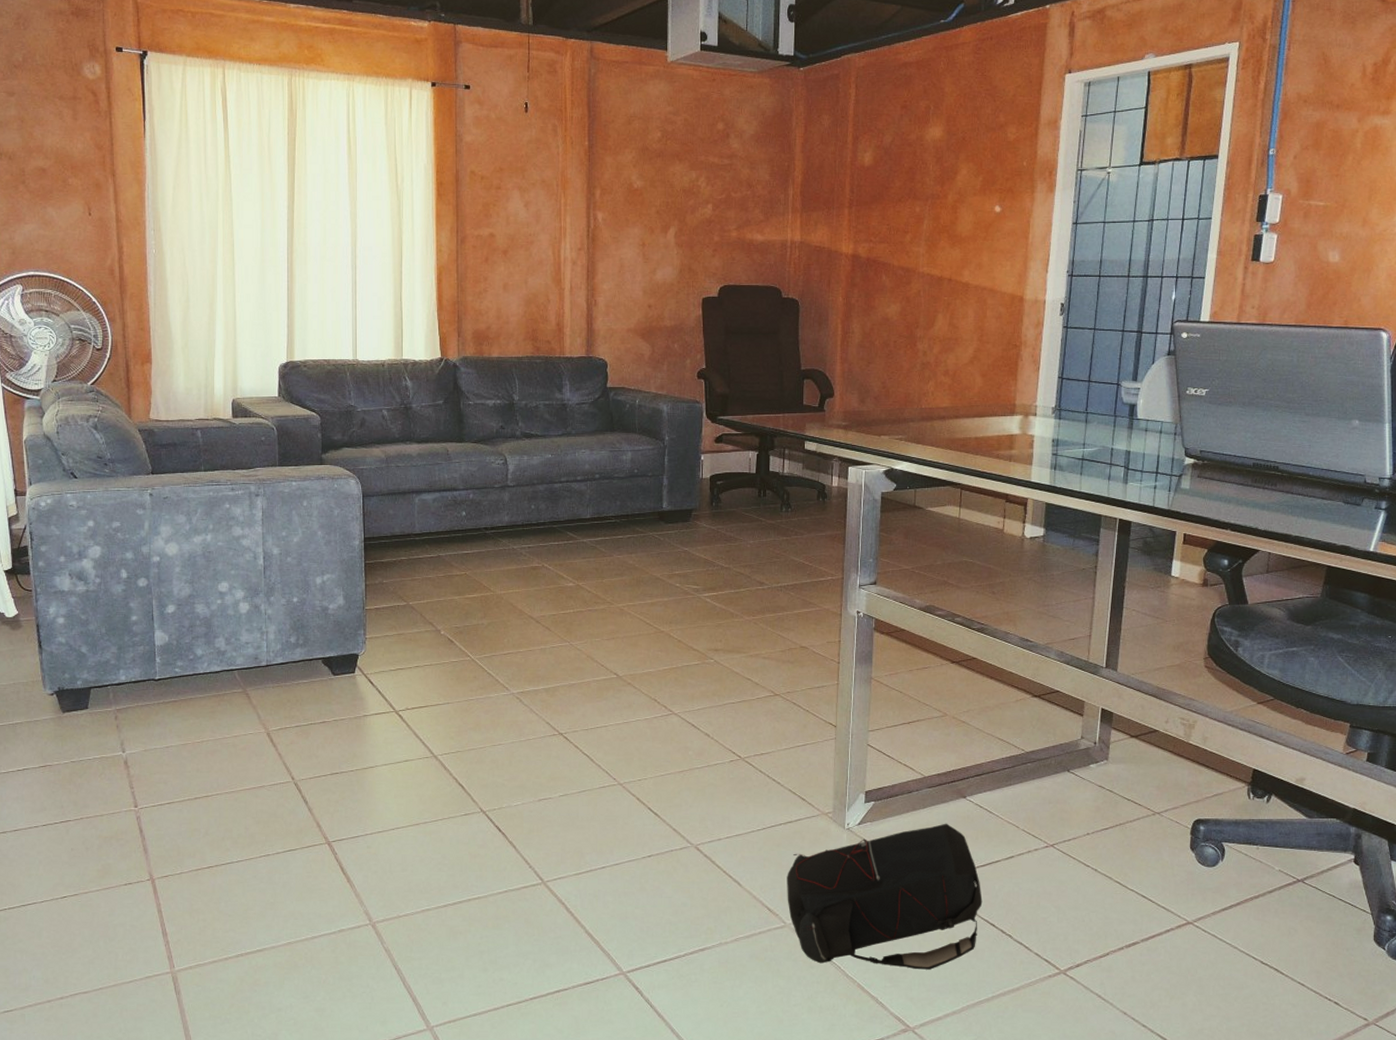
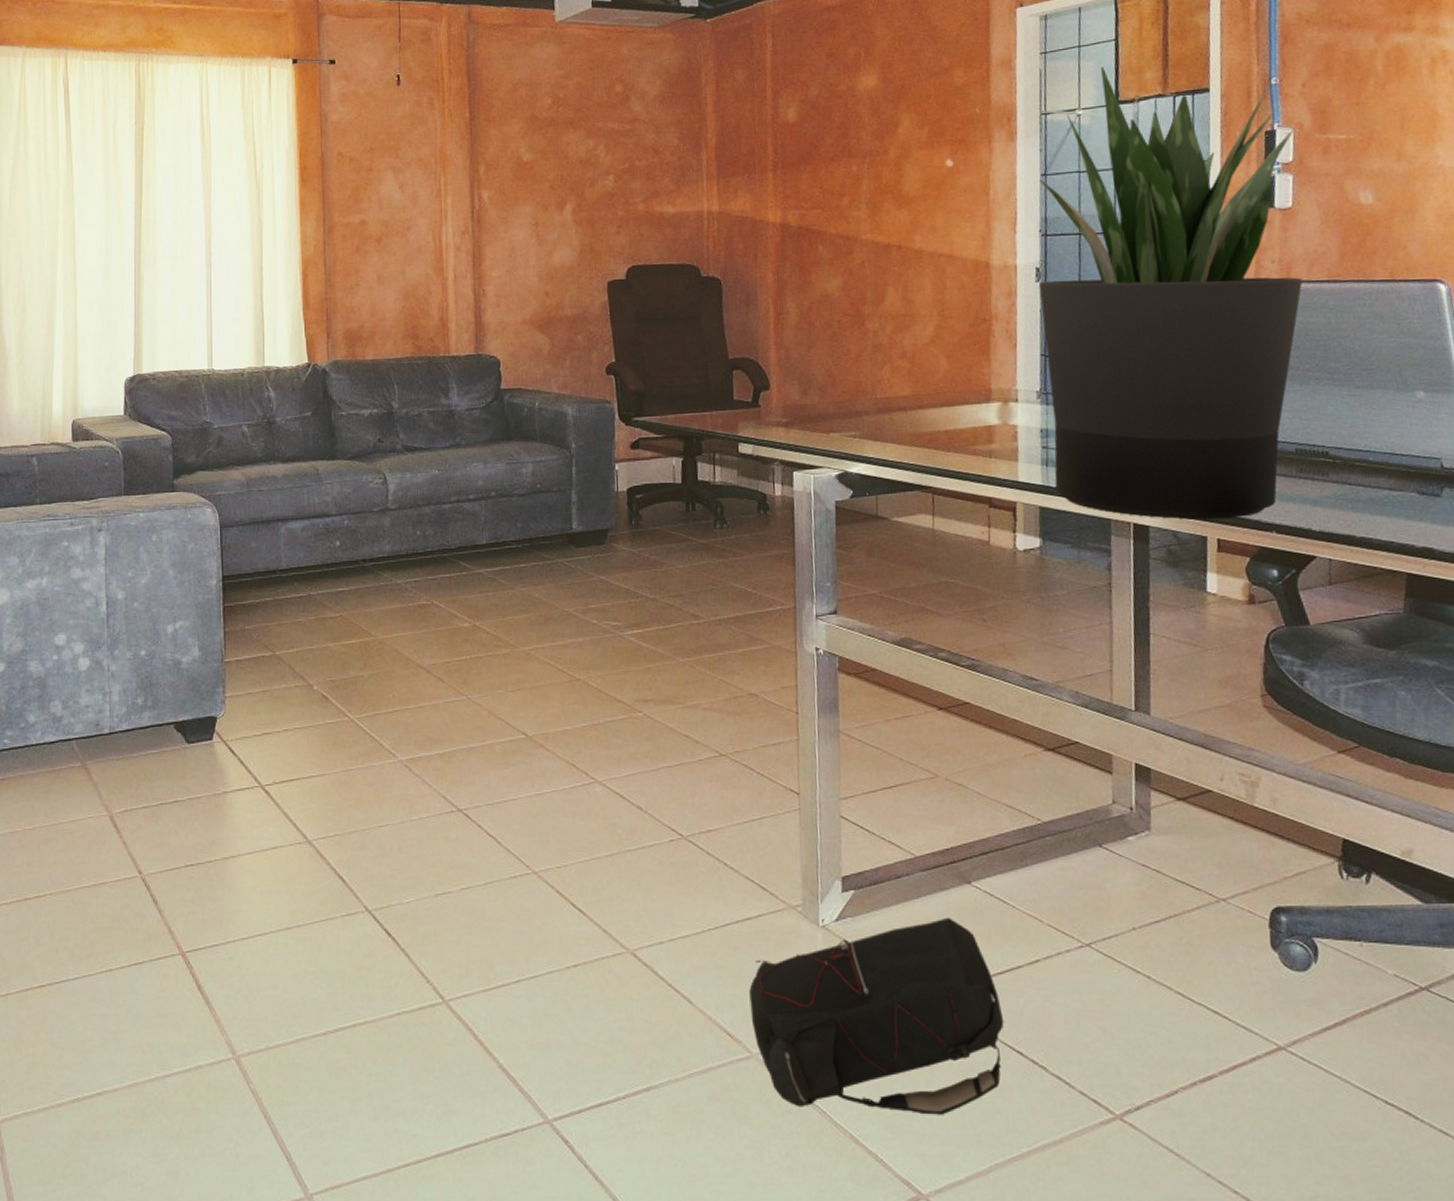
planter: none [1060,131,1284,517] -> present [1040,67,1303,519]

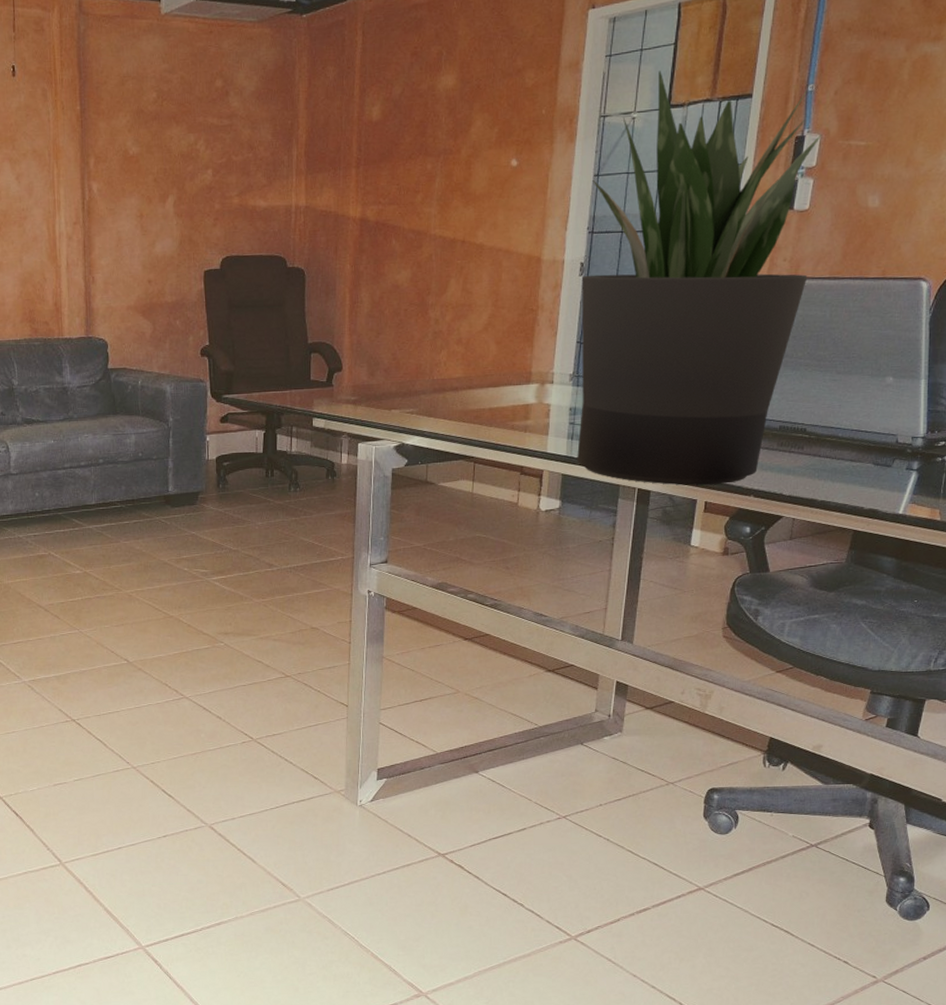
backpack: present [749,917,1005,1115] -> none [300,798,495,939]

